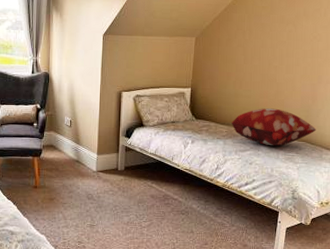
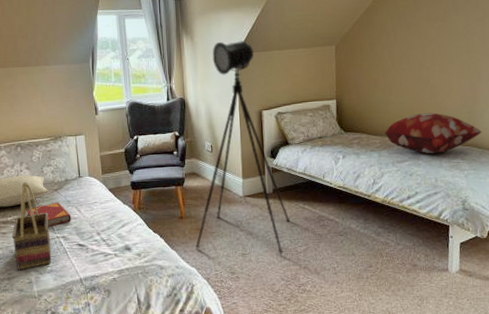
lamp: none [47,21,138,228] -> present [195,40,290,255]

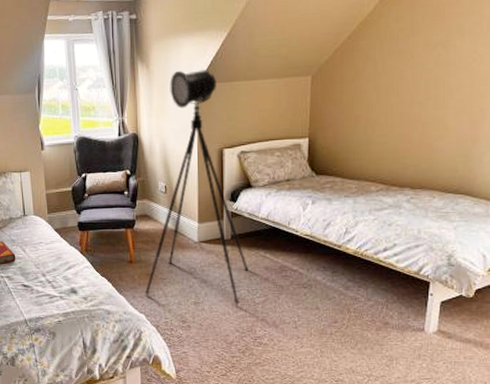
decorative pillow: present [385,112,482,154] -> none [363,155,479,202]

